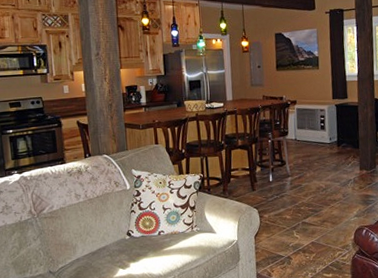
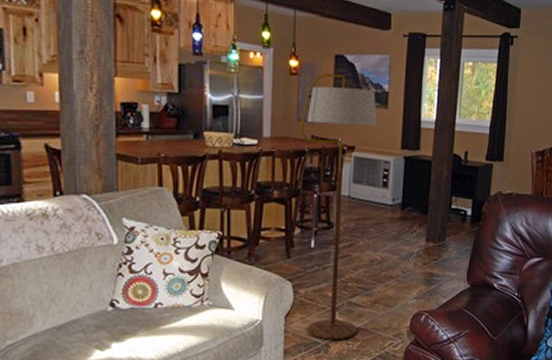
floor lamp: none [253,47,312,254] -> present [300,73,377,340]

